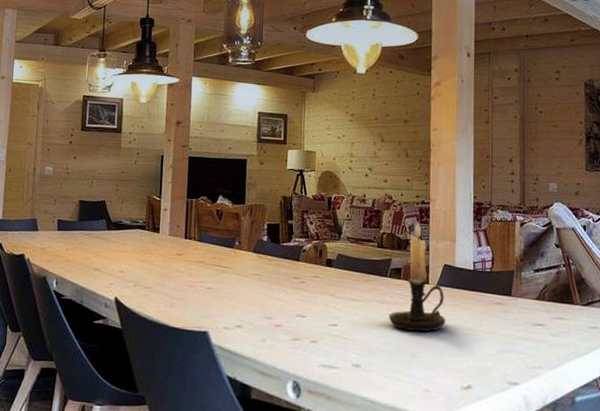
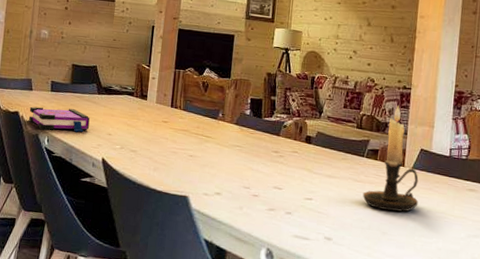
board game: none [35,247,100,272] -> present [28,106,90,132]

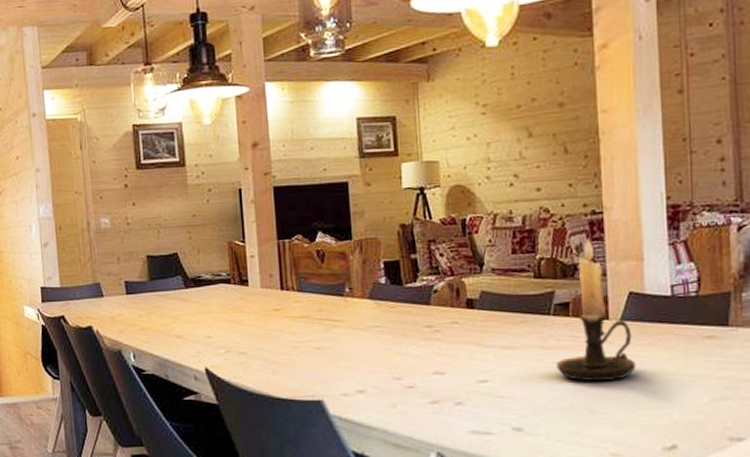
board game: present [28,106,90,132] -> none [104,312,182,345]

